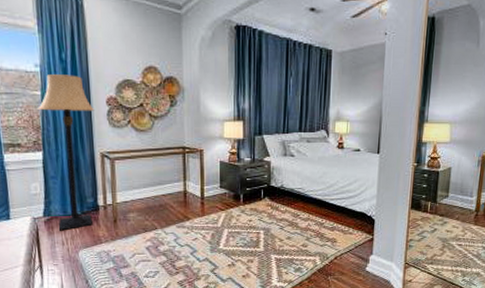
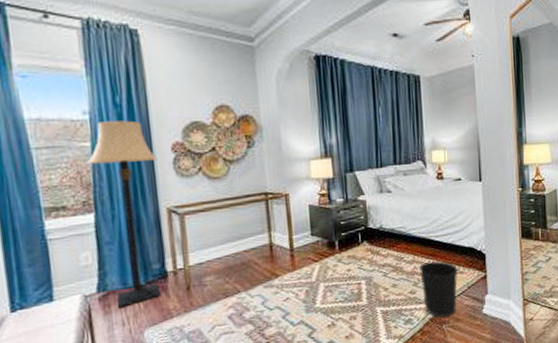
wastebasket: none [313,221,348,271] -> present [419,261,458,318]

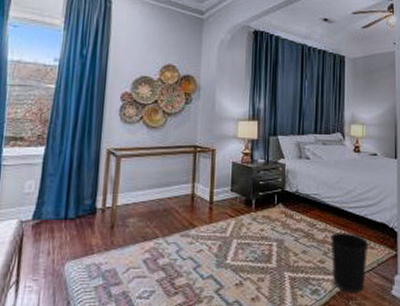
lamp: present [87,120,160,309] -> none [46,69,107,238]

